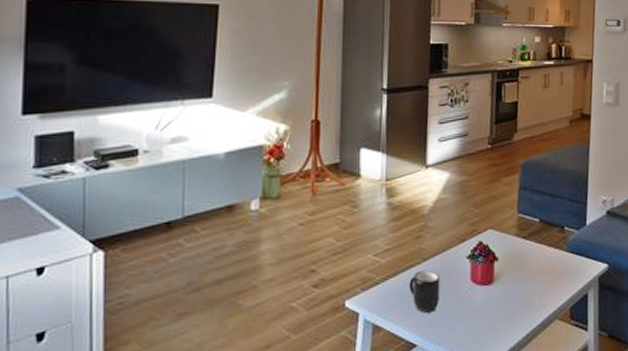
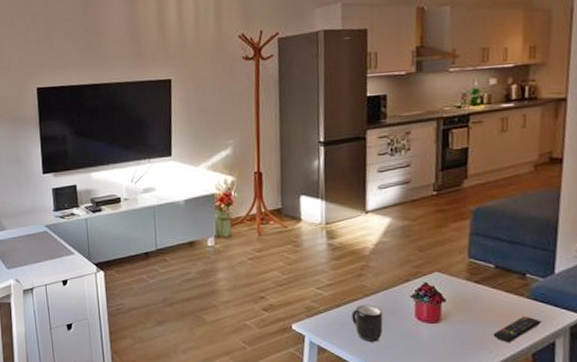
remote control: none [538,269,577,298] -> present [493,316,541,342]

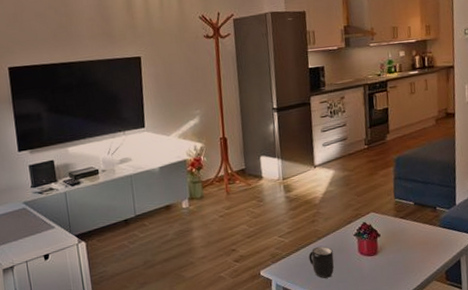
remote control: present [493,316,541,342] -> none [416,241,450,264]

